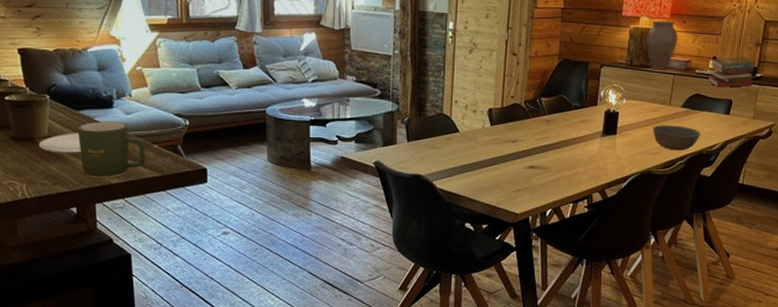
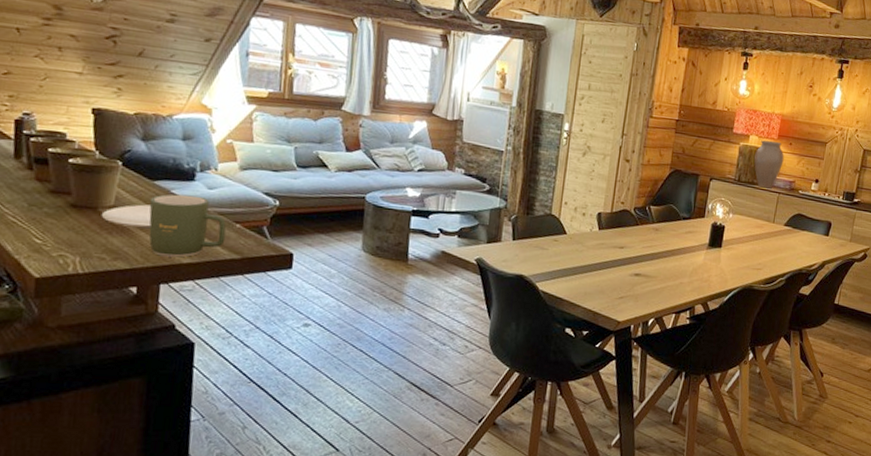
bowl: present [652,125,701,151] -> none [756,241,802,268]
books: present [708,57,755,88] -> none [810,181,854,211]

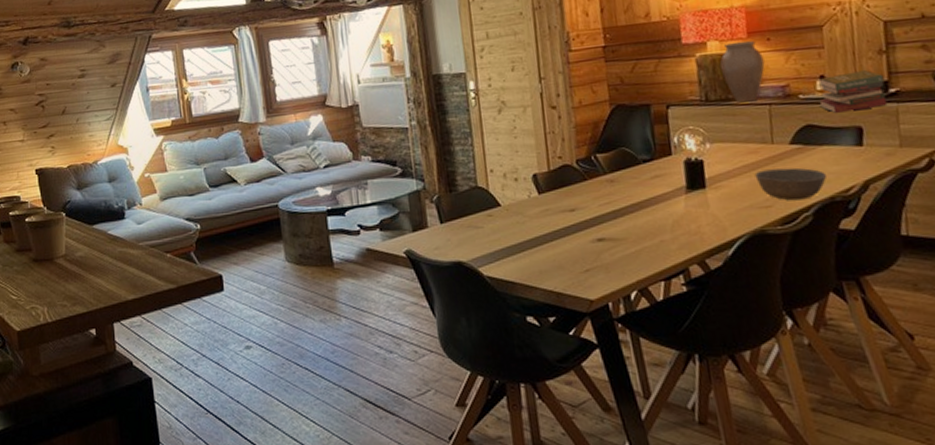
plate: present [101,204,152,229] -> none [57,249,97,273]
mug: present [149,194,227,258] -> none [92,232,160,296]
bowl: none [756,241,802,268] -> present [754,167,828,201]
books: none [810,181,854,211] -> present [818,70,888,114]

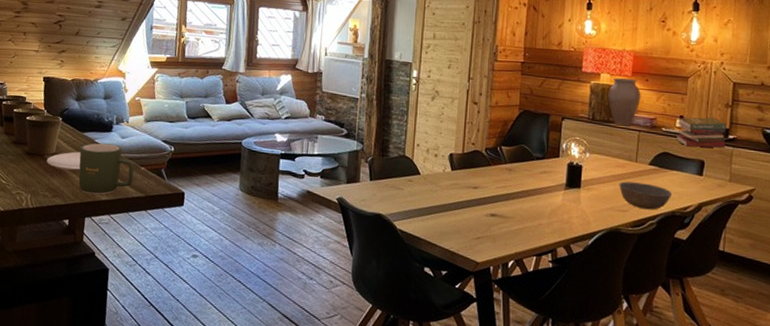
plate: none [57,249,97,273] -> present [46,151,81,171]
mug: none [92,232,160,296] -> present [78,143,134,195]

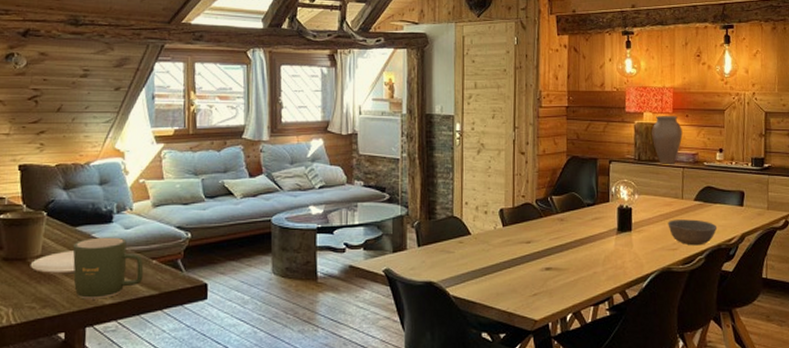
books: present [676,117,727,148] -> none [717,148,762,180]

